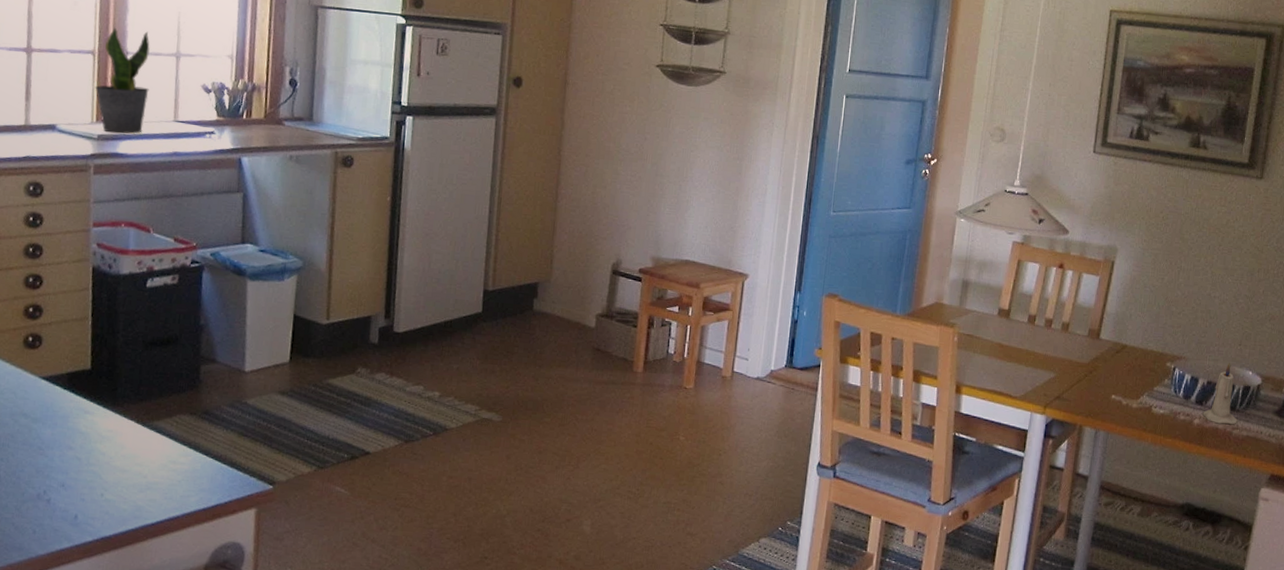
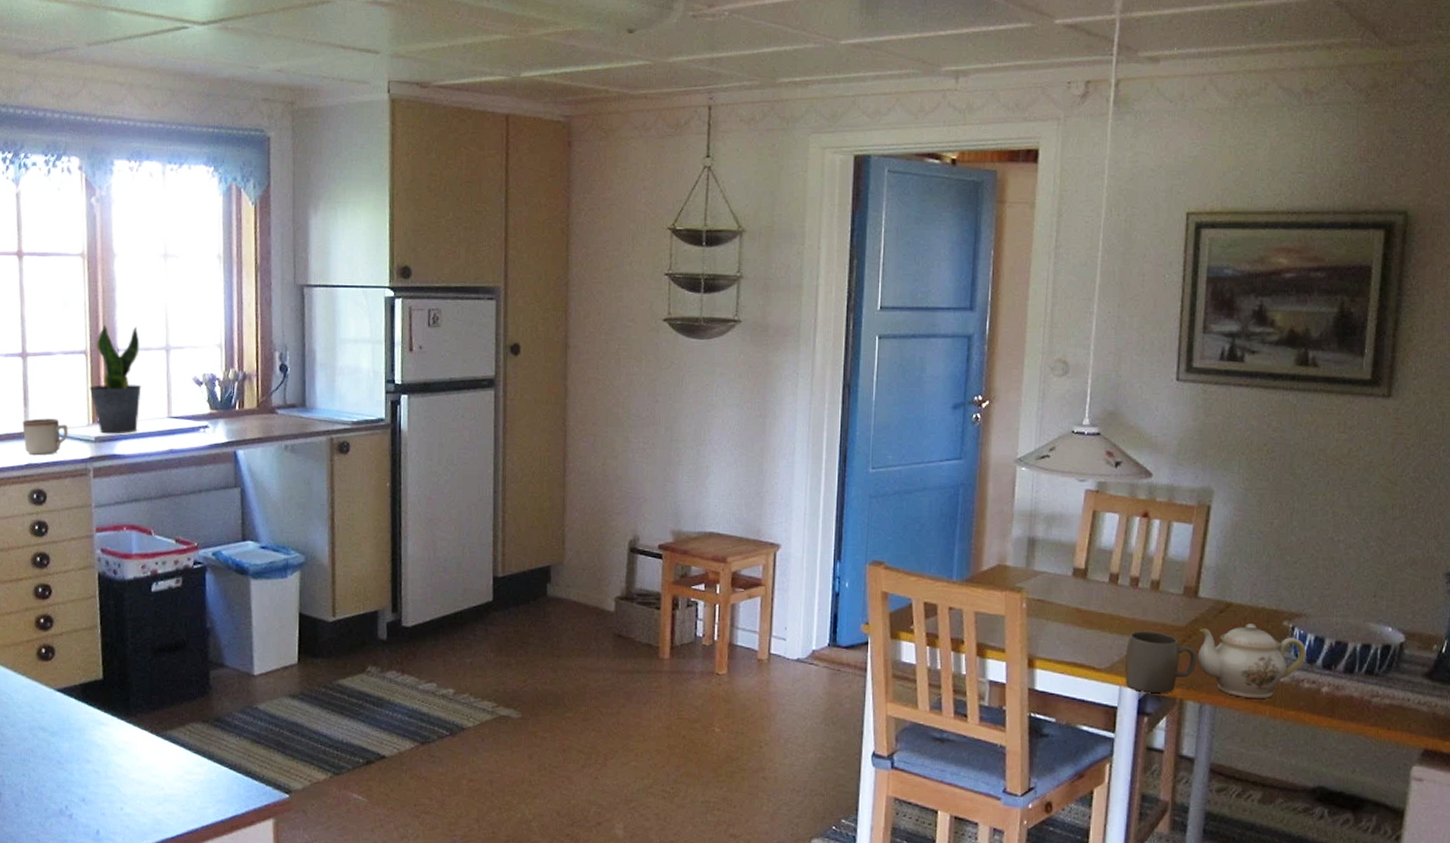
mug: none [22,113,71,149] -> present [22,418,68,455]
mug: none [1035,365,1095,421] -> present [1125,631,1196,694]
teapot: none [1096,363,1184,427] -> present [1197,623,1306,698]
candle: present [1202,362,1238,426] -> none [1332,617,1377,693]

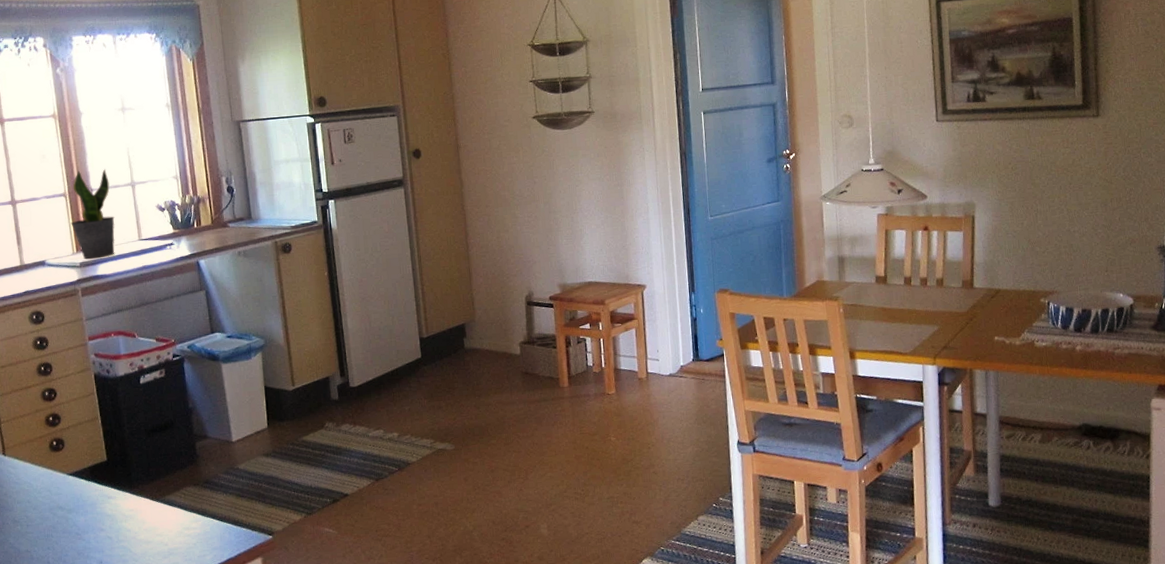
mug: present [22,418,68,455] -> none [18,251,57,283]
mug: present [1125,631,1196,694] -> none [923,318,979,368]
teapot: present [1197,623,1306,698] -> none [978,303,1061,362]

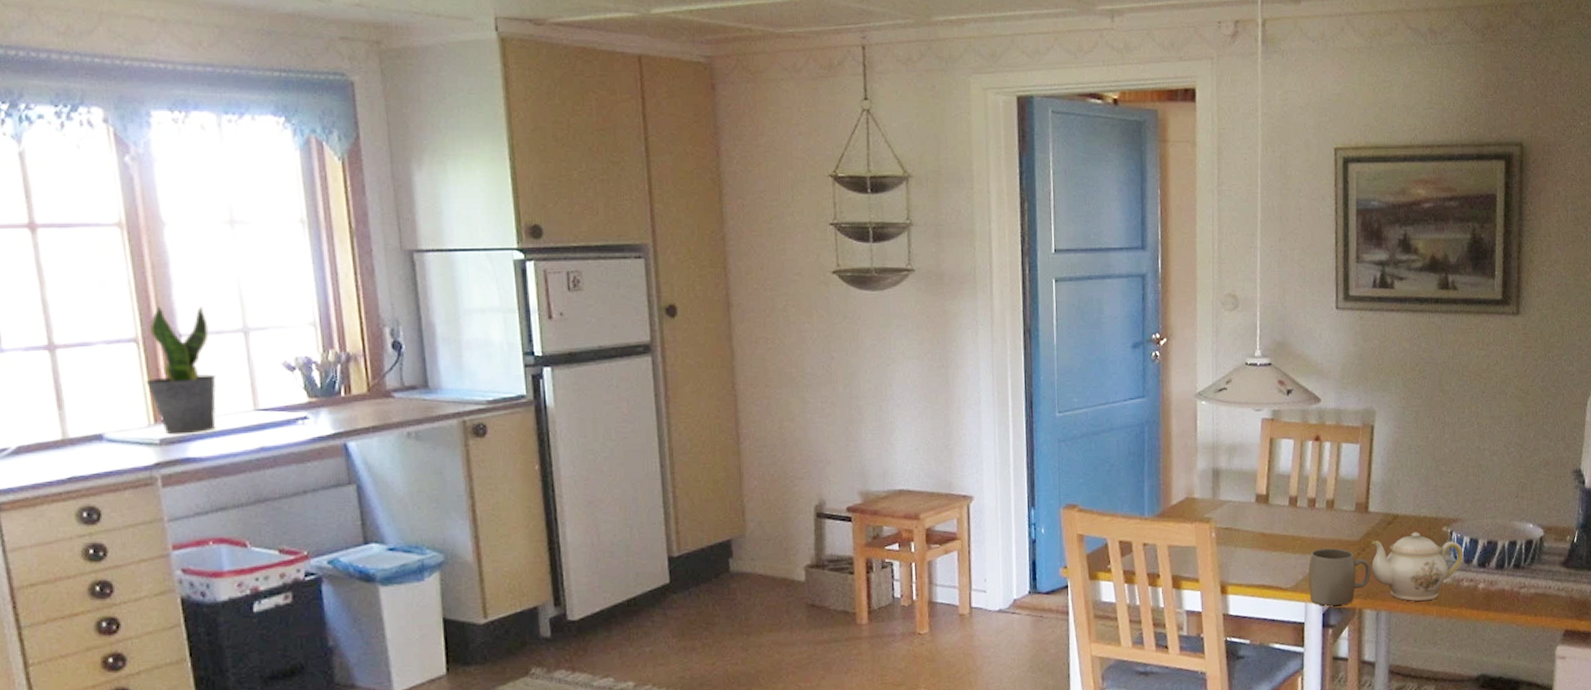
mug: none [923,318,979,368] -> present [1308,548,1371,607]
teapot: none [978,303,1061,362] -> present [1371,532,1464,601]

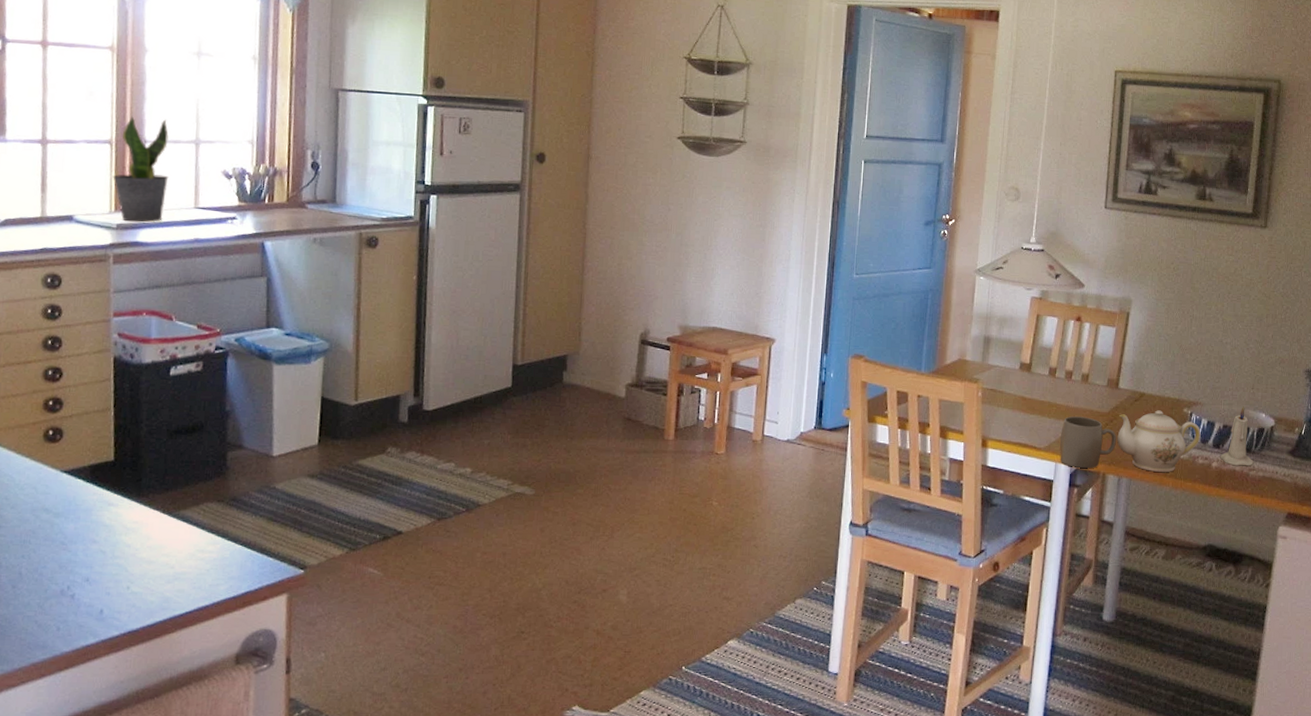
candle: none [1487,517,1524,586] -> present [1220,405,1254,468]

